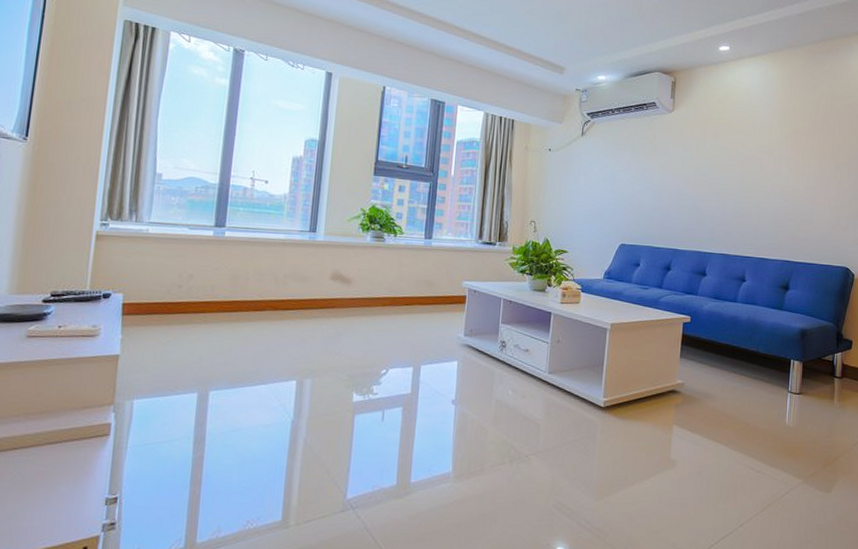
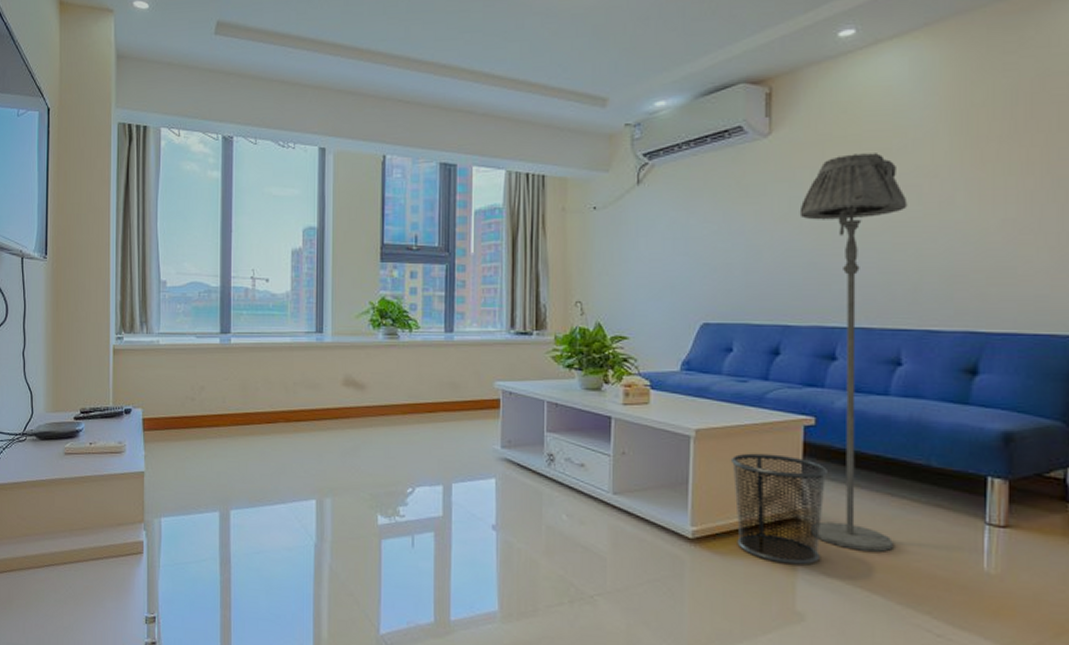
waste bin: none [633,342,697,425] -> present [730,453,829,565]
floor lamp: none [683,132,754,413] -> present [799,153,908,552]

